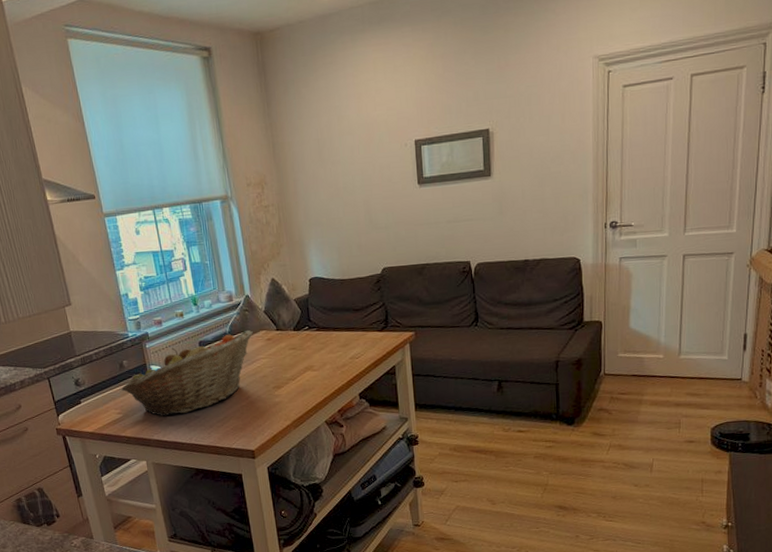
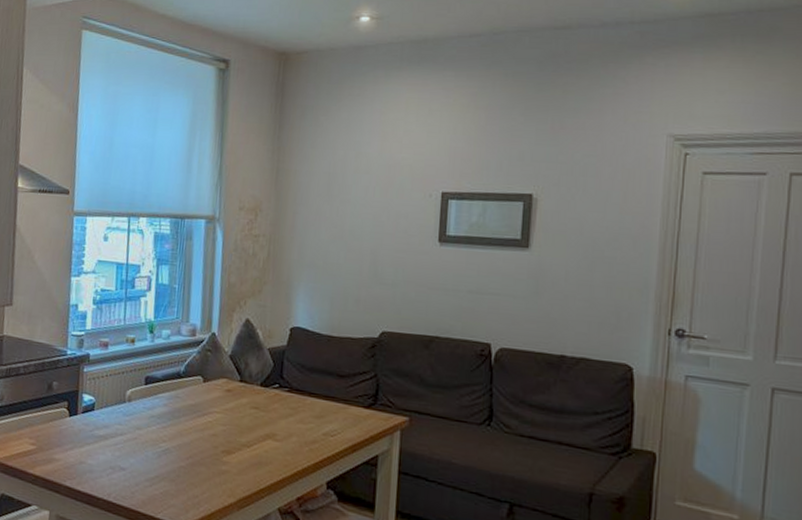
fruit basket: present [121,329,253,417] -> none [42,373,212,461]

